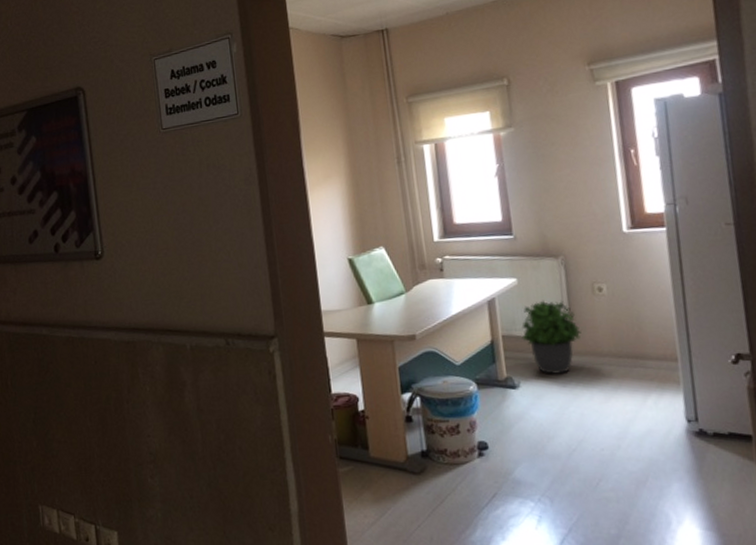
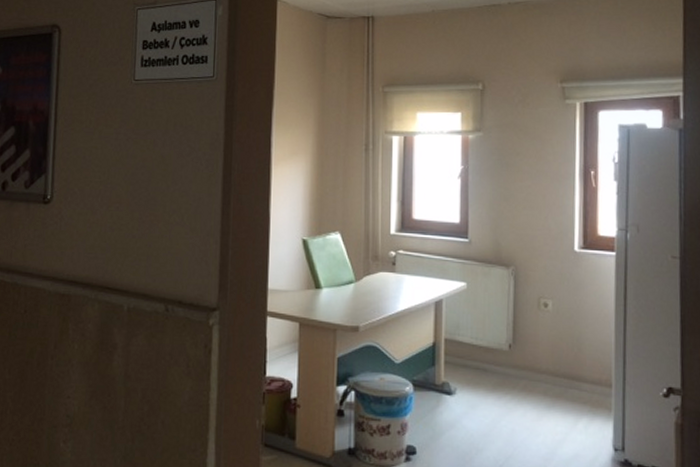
potted plant: present [522,300,581,375] -> none [464,308,522,386]

